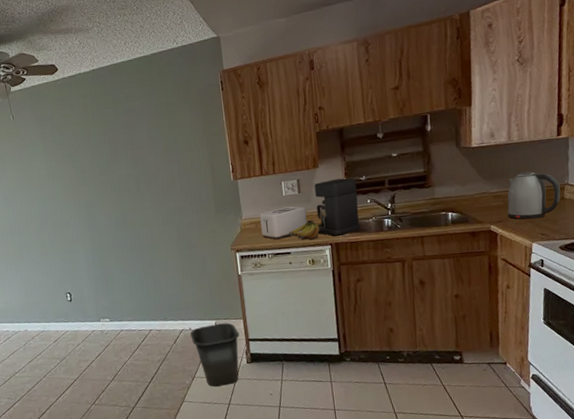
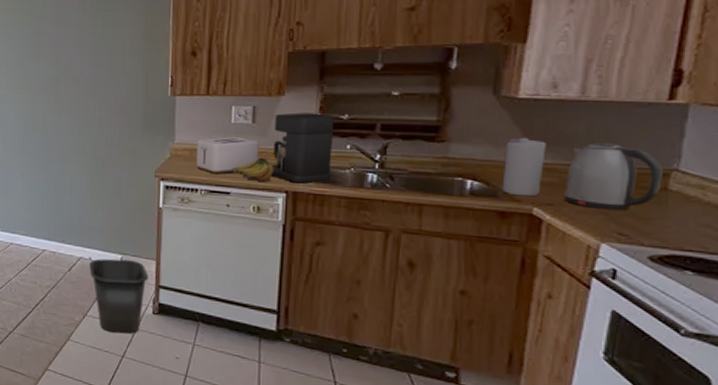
paper towel holder: none [469,175,493,219] -> present [501,137,546,197]

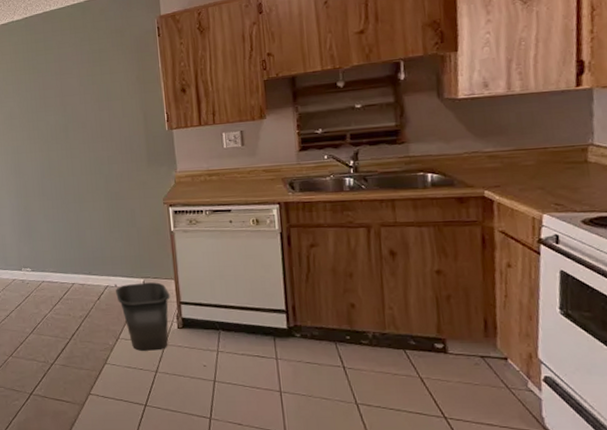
toaster: present [196,137,259,175] -> none [196,159,252,196]
fruit: present [232,157,275,183] -> none [230,175,266,198]
coffee maker: present [270,113,335,184] -> none [260,130,315,195]
paper towel holder: present [501,137,546,197] -> none [454,131,488,183]
kettle: present [563,143,663,211] -> none [506,128,583,186]

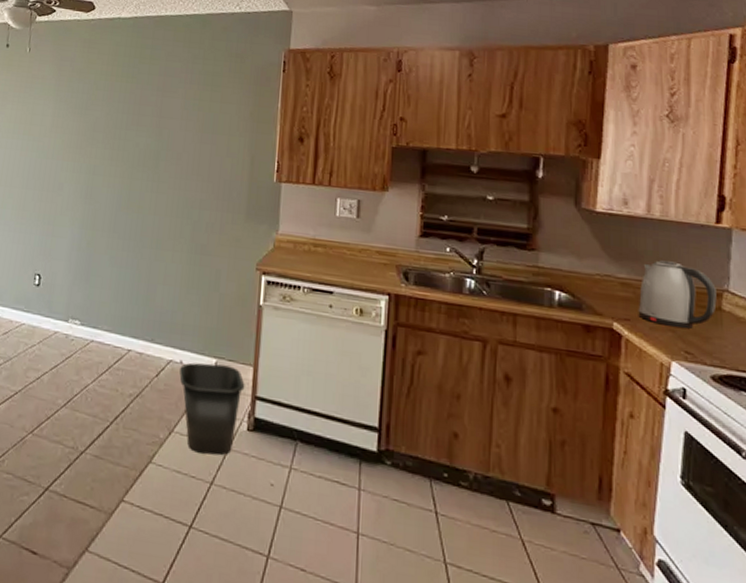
kettle: none [506,128,583,186] -> present [638,260,717,329]

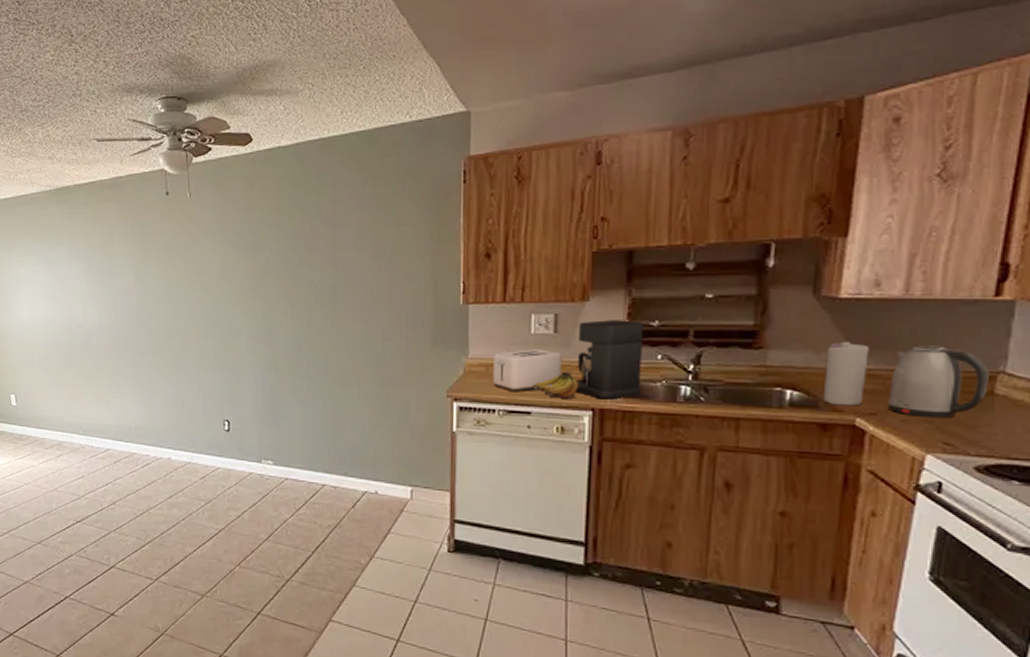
waste bin: present [179,362,245,455] -> none [376,491,443,576]
toaster: none [300,230,363,272] -> present [493,349,562,392]
fruit: none [335,255,378,283] -> present [532,371,580,400]
coffee maker: none [373,210,435,286] -> present [574,320,644,399]
paper towel holder: none [585,250,622,311] -> present [823,341,869,406]

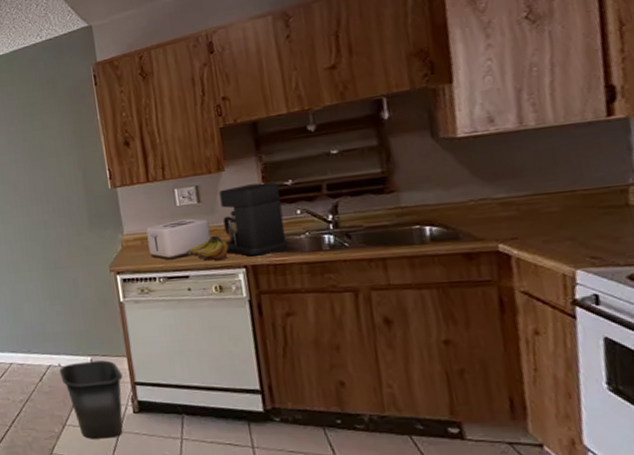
waste bin: none [376,491,443,576] -> present [59,360,123,439]
paper towel holder: present [823,341,869,406] -> none [456,175,501,236]
kettle: present [887,345,989,419] -> none [523,168,622,236]

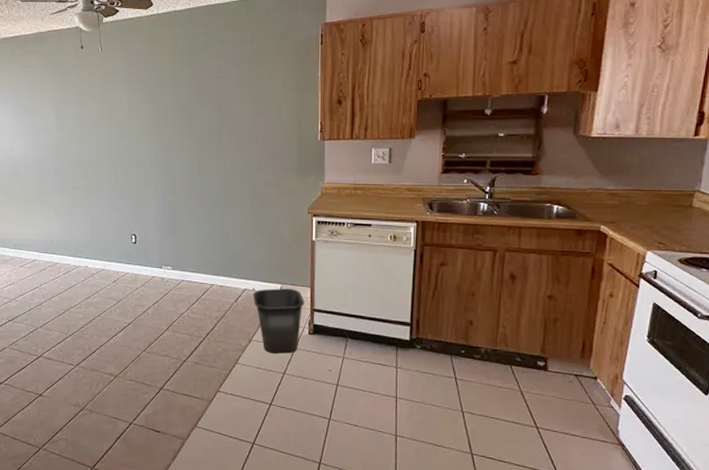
toaster: present [146,218,211,260] -> none [343,176,395,209]
fruit: present [186,235,229,261] -> none [373,192,407,215]
coffee maker: present [219,182,288,257] -> none [404,153,455,214]

